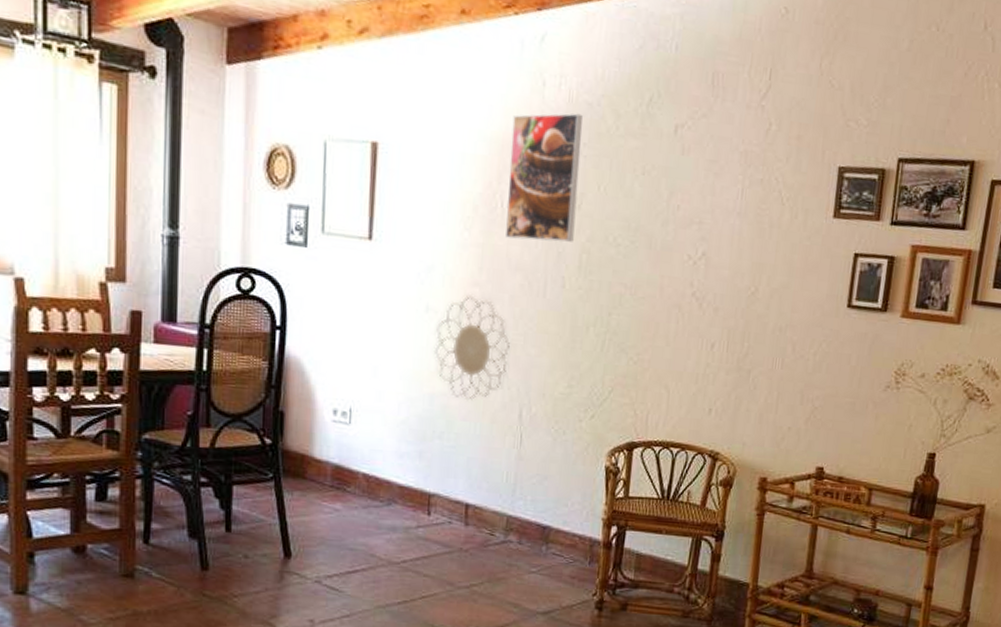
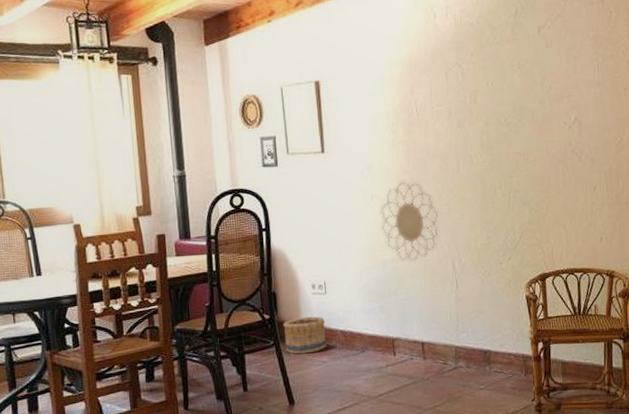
basket: none [288,448,344,496] -> present [283,316,327,354]
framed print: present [506,113,582,242] -> none [415,32,474,133]

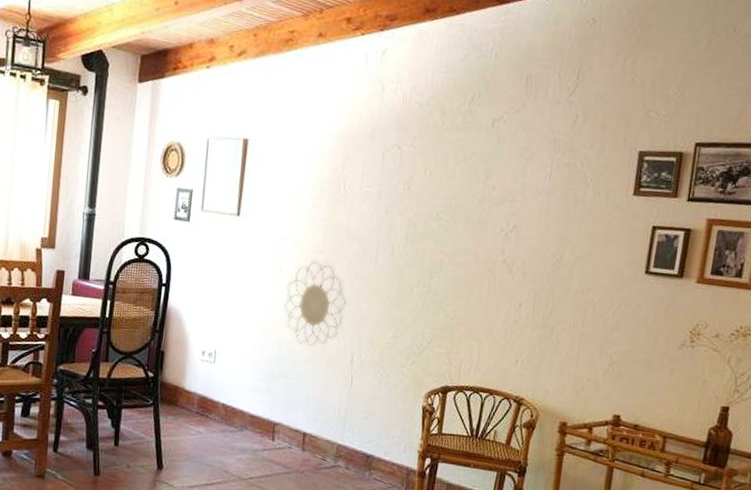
basket: present [283,316,327,354] -> none [164,381,208,421]

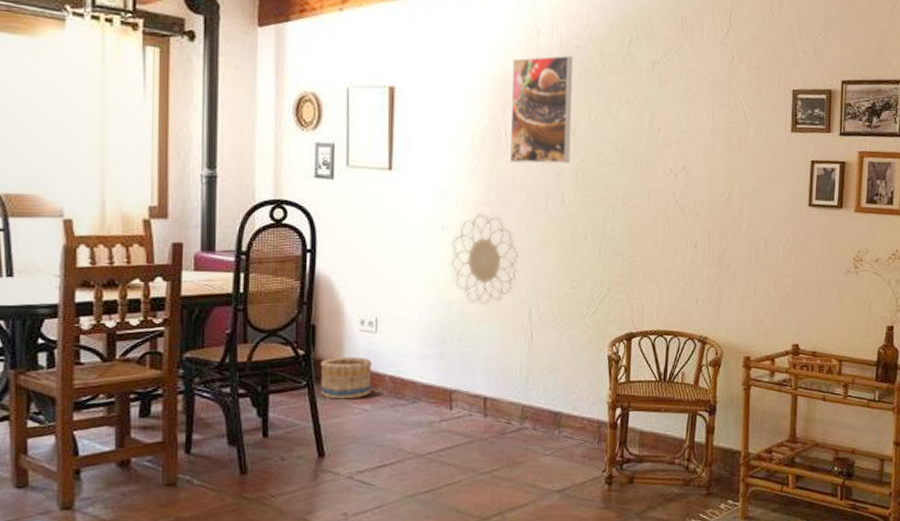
basket: none [164,381,208,421] -> present [320,357,372,399]
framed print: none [346,112,414,217] -> present [510,55,573,164]

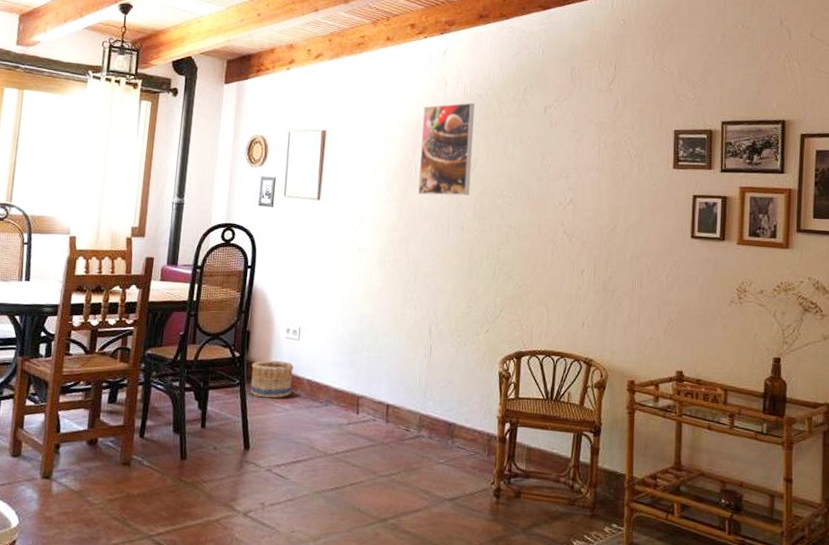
decorative wall piece: present [450,213,518,304] -> none [363,238,422,319]

